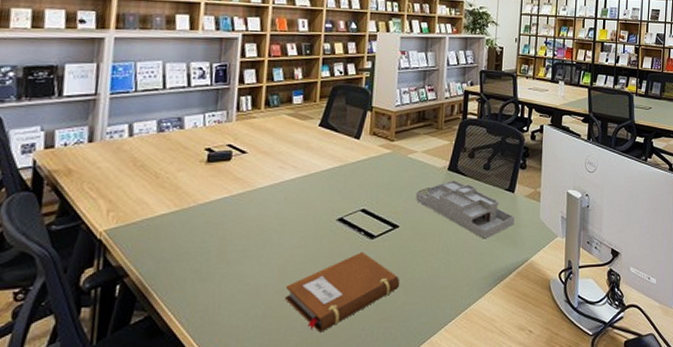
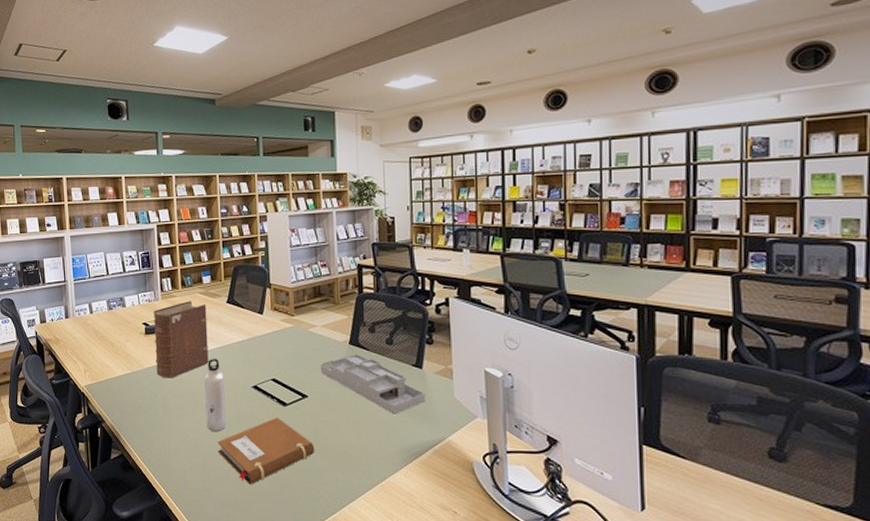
book: none [215,123,294,215] -> present [154,301,209,378]
water bottle: none [274,188,305,274] -> present [204,358,227,431]

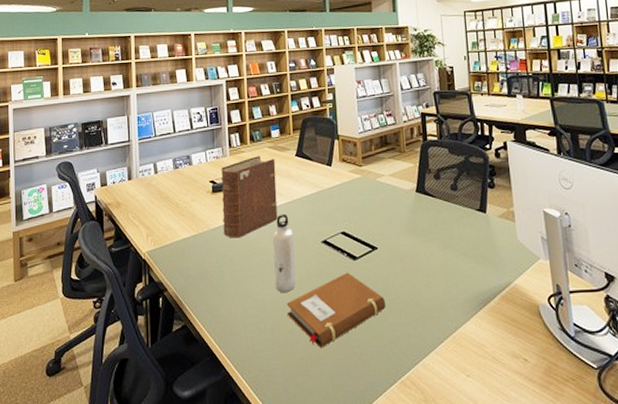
desk organizer: present [320,353,426,414] -> none [388,201,491,261]

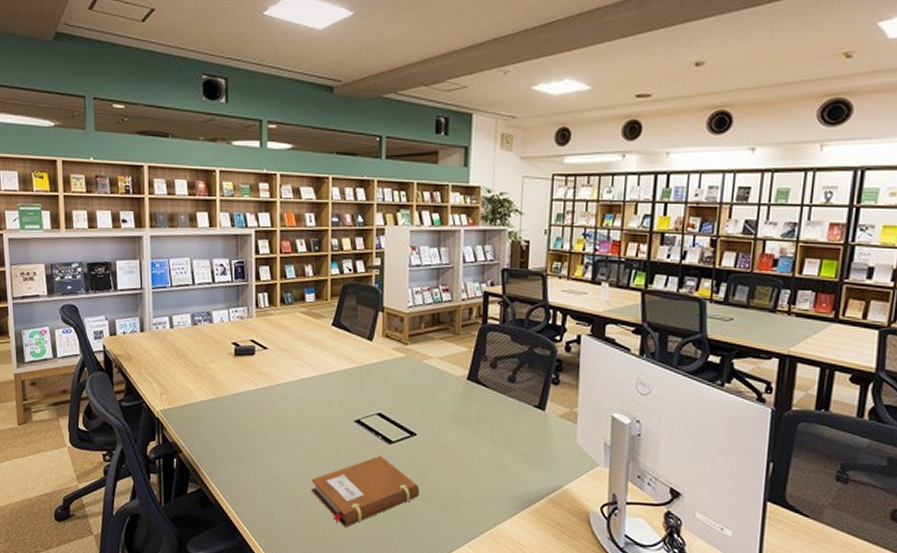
book: present [221,156,278,238] -> none [245,320,308,407]
water bottle: present [273,213,297,292] -> none [300,386,324,468]

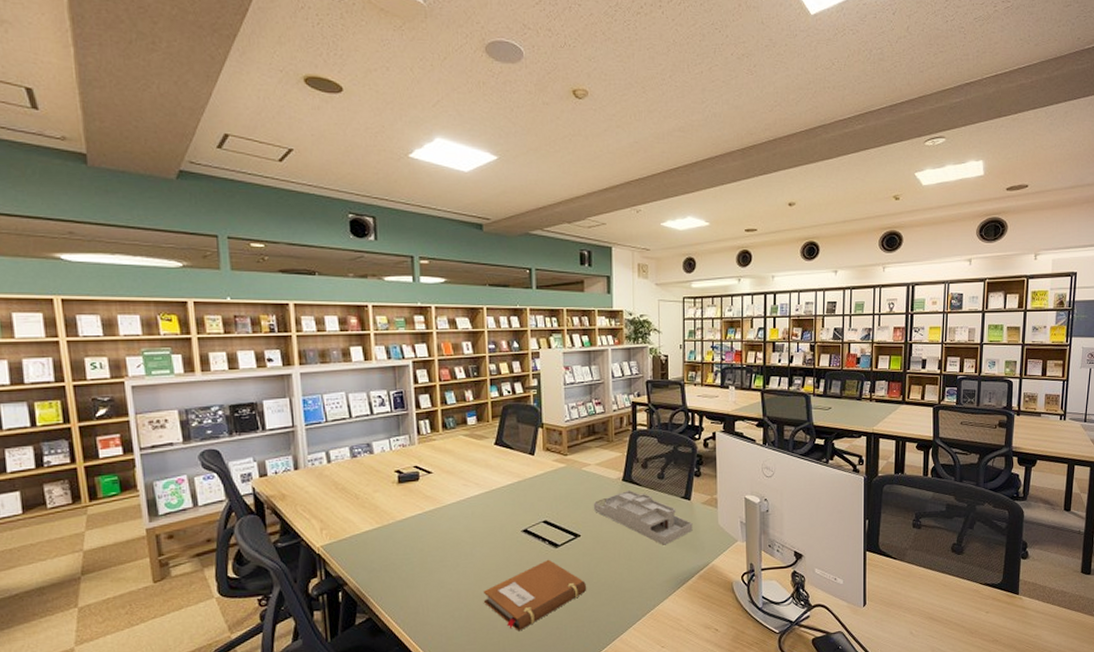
desk organizer: none [432,390,546,458] -> present [593,489,693,545]

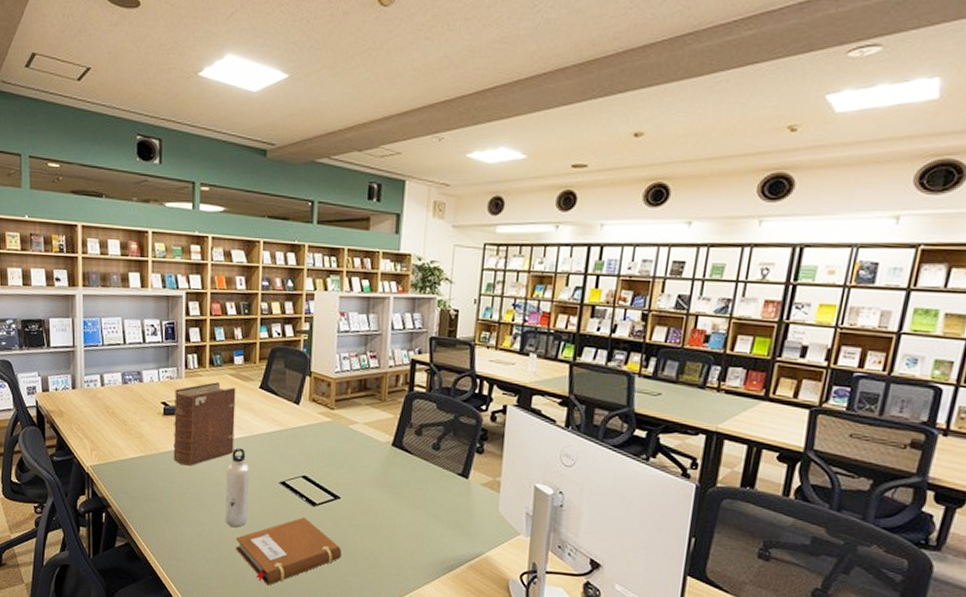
book: none [409,444,474,530] -> present [173,382,236,466]
water bottle: none [469,504,494,581] -> present [225,447,250,527]
desk organizer: present [593,489,693,545] -> none [357,456,468,525]

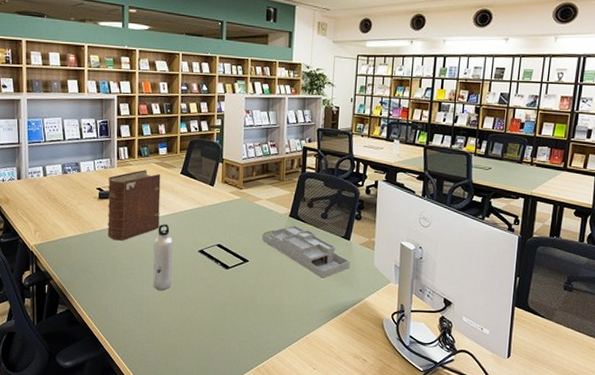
notebook: present [235,517,342,586] -> none [162,278,251,338]
desk organizer: none [357,456,468,525] -> present [261,225,350,278]

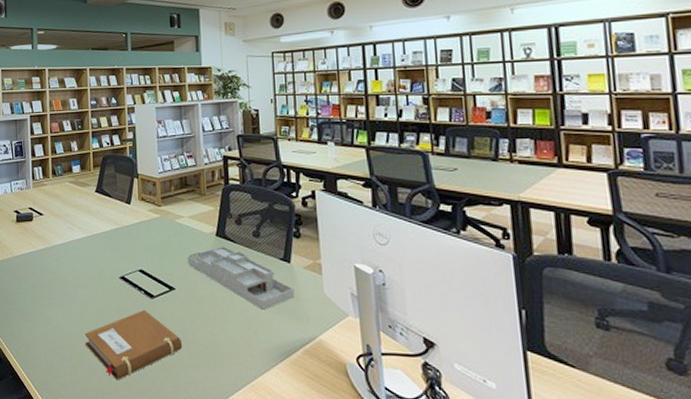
book: present [107,170,161,241] -> none [25,190,77,267]
water bottle: present [153,223,173,290] -> none [73,247,95,323]
notebook: none [162,278,251,338] -> present [84,309,183,380]

